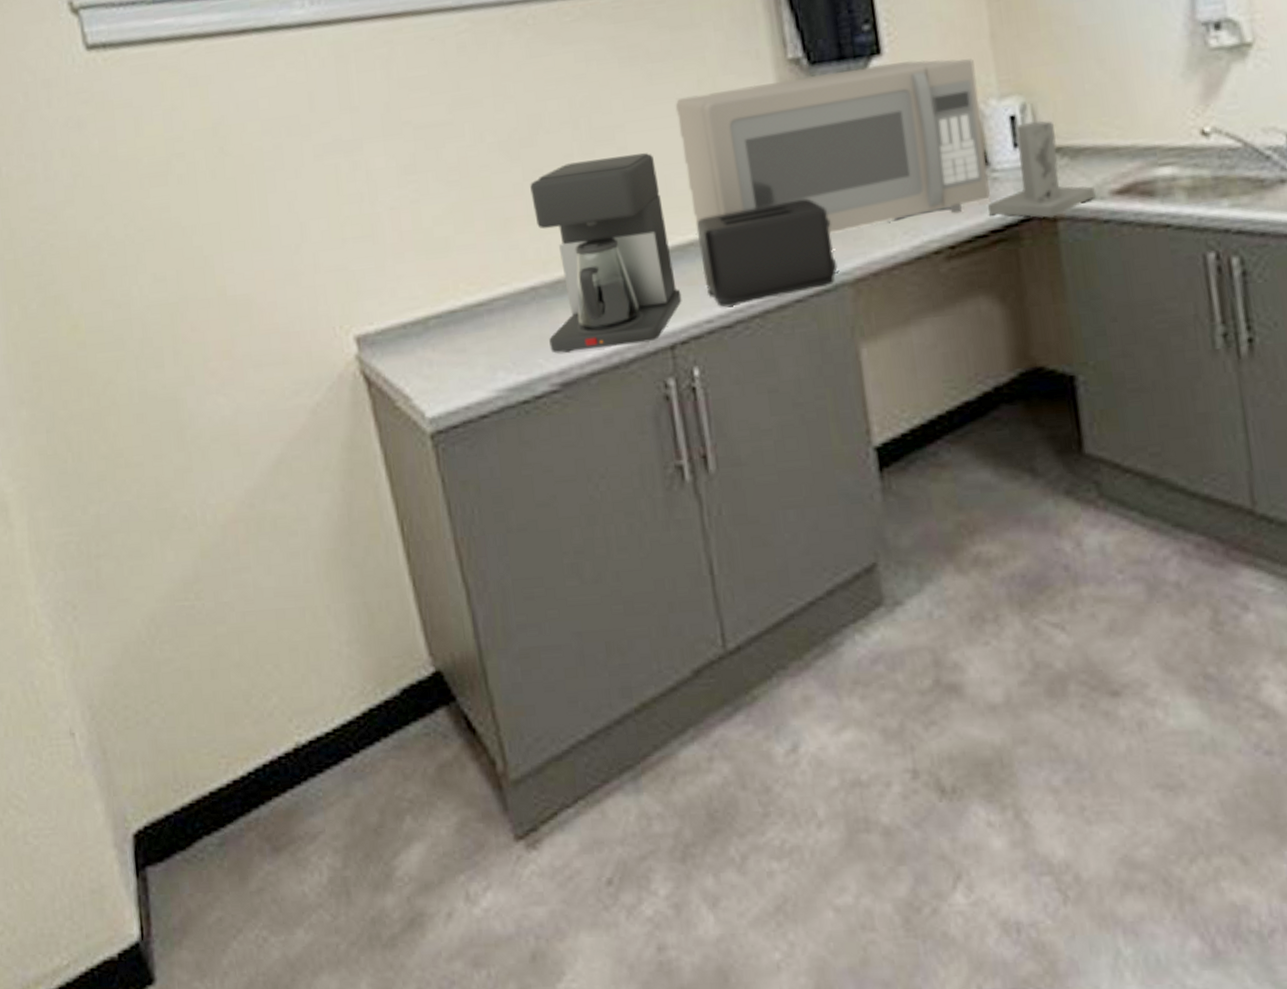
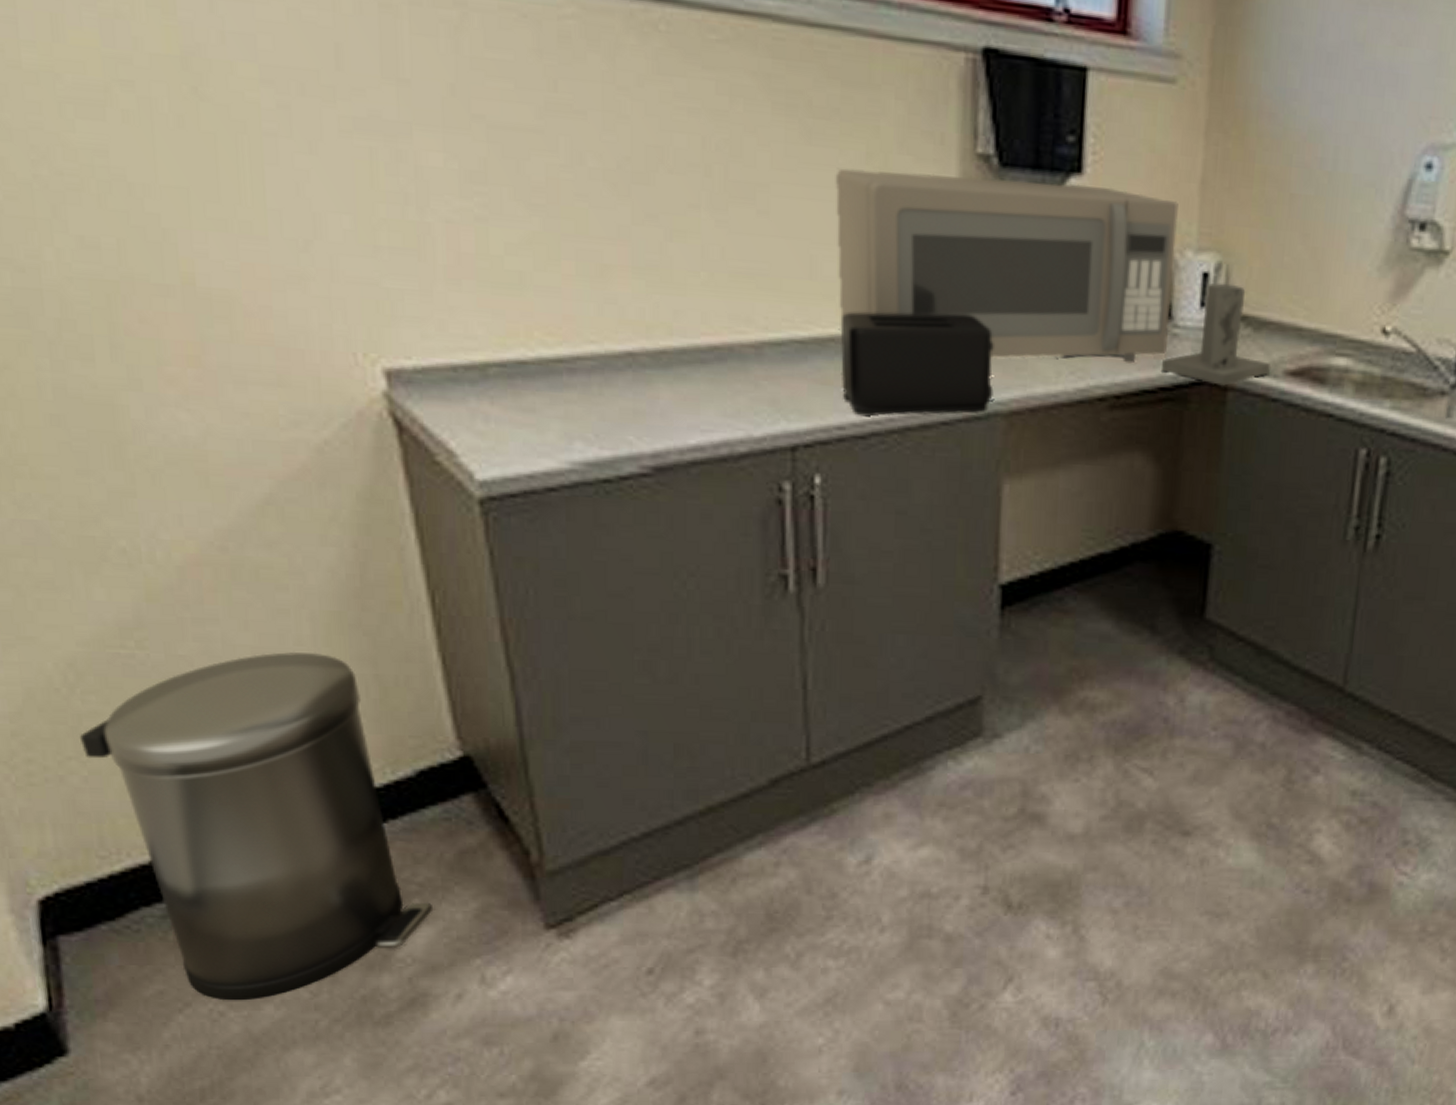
pedal bin: none [158,588,422,926] -> present [79,651,432,1001]
coffee maker: present [530,153,682,354] -> none [640,215,812,439]

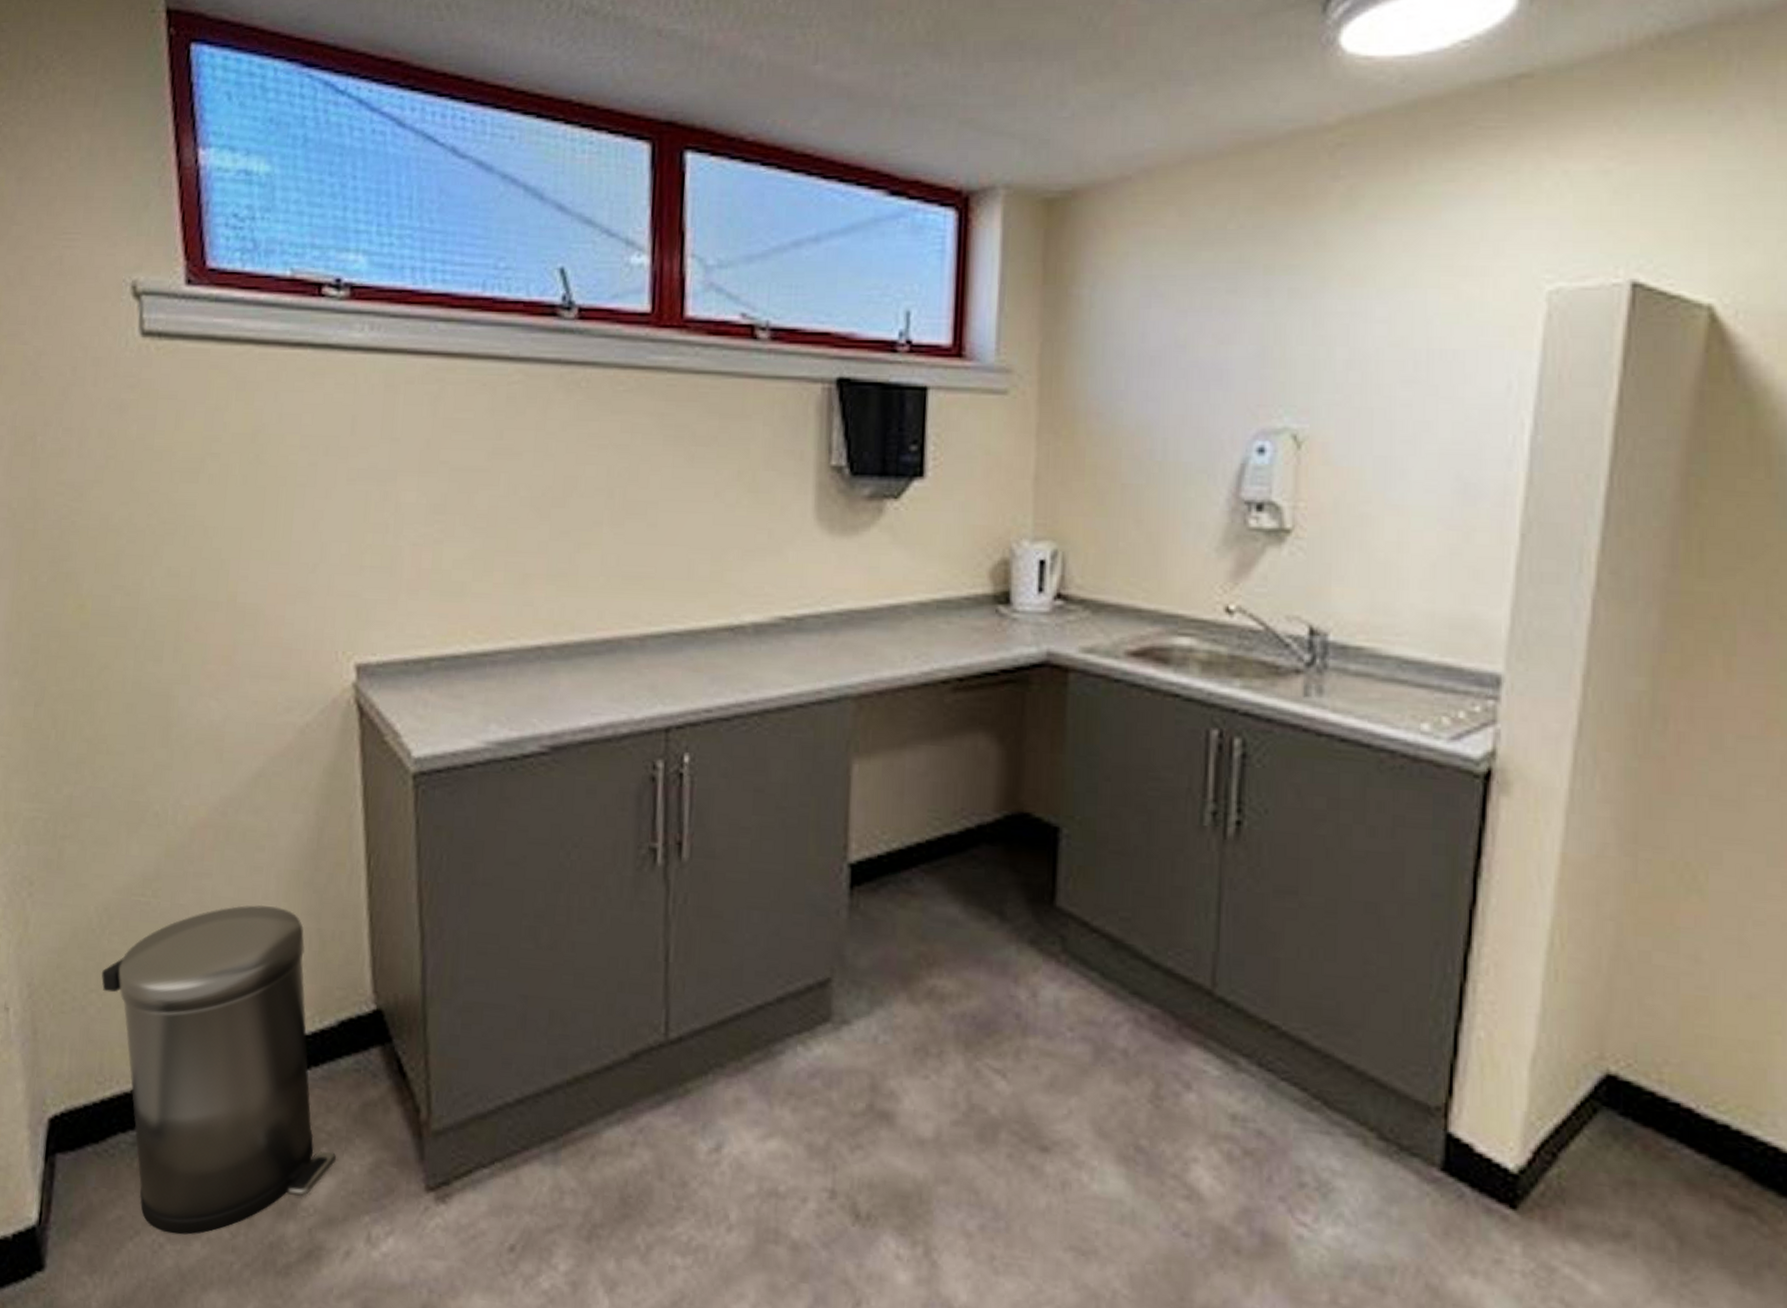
microwave: present [835,168,1178,364] -> none [709,485,1014,647]
toaster: present [840,312,994,417] -> none [710,605,845,701]
paper towel roll: present [1162,282,1272,386] -> none [1003,568,1112,667]

